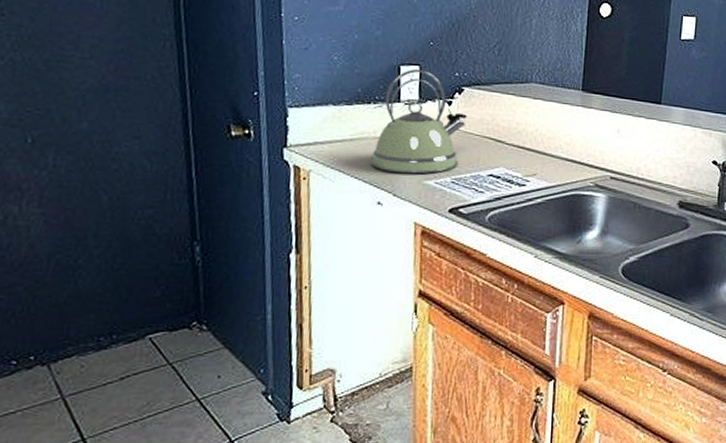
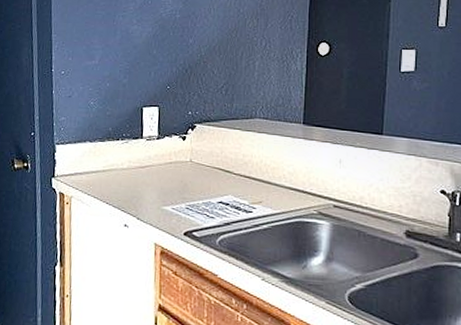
kettle: present [370,68,467,174] -> none [118,109,199,201]

